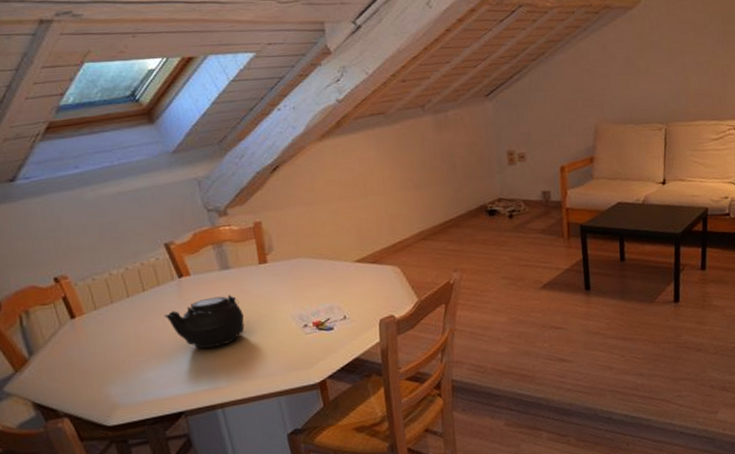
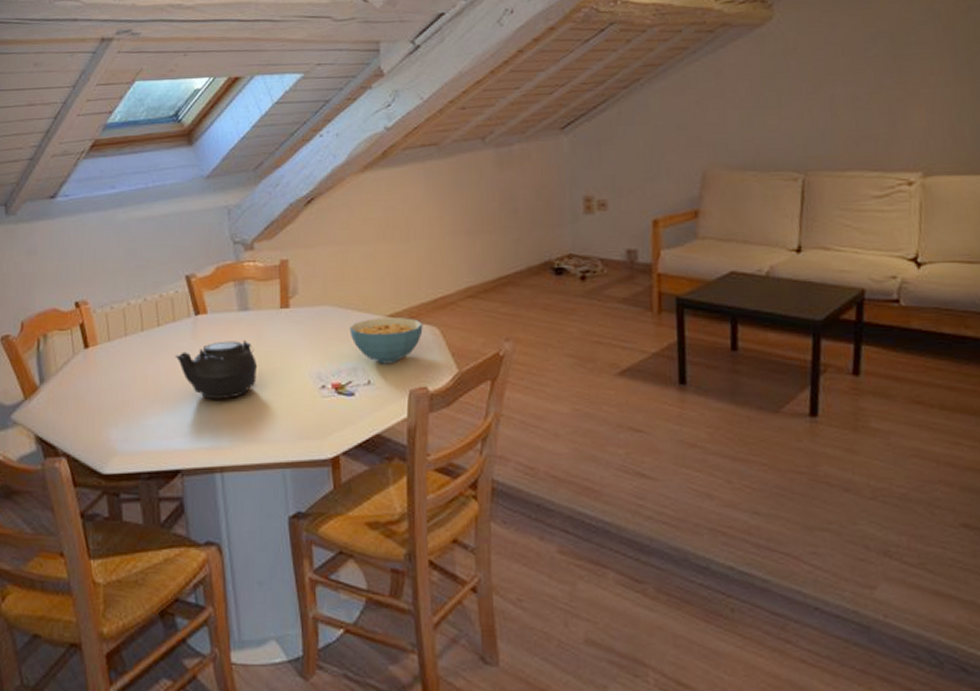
cereal bowl: none [323,261,386,301] -> present [349,317,423,364]

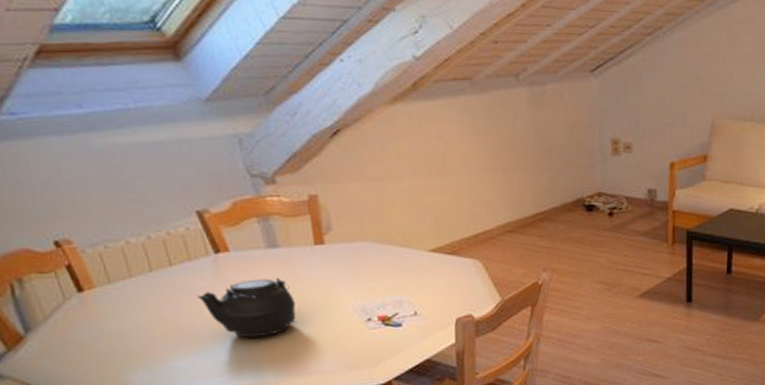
cereal bowl: present [349,317,423,364] -> none [391,252,466,296]

